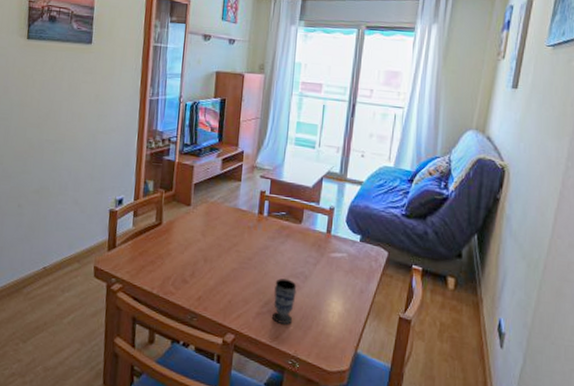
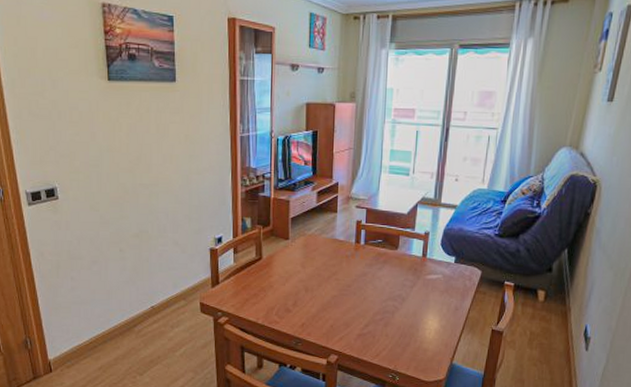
cup: present [272,278,297,325] -> none [373,302,395,344]

